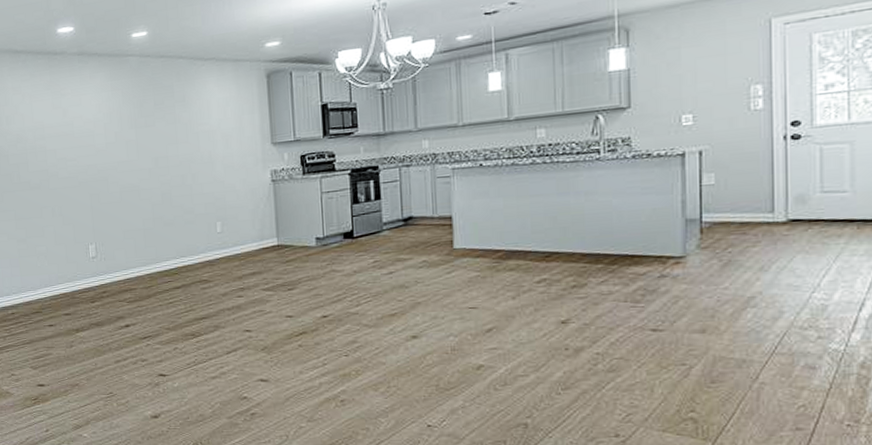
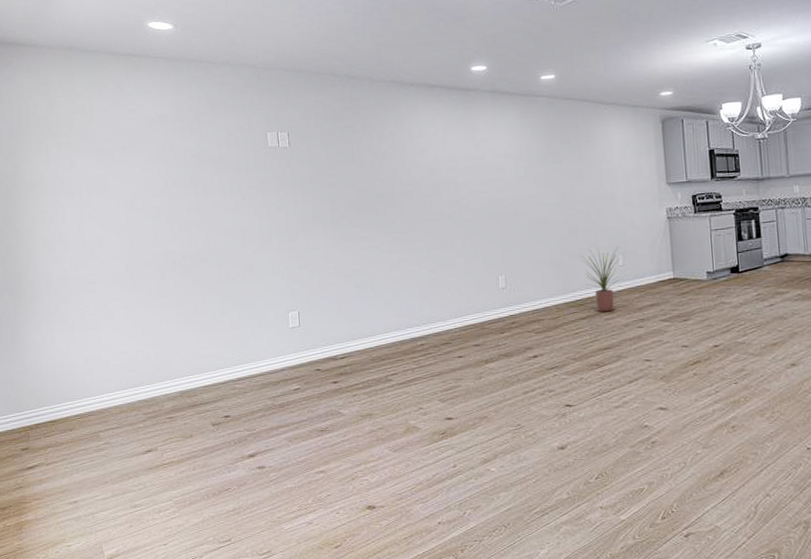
house plant: none [175,212,223,282] -> present [581,246,625,313]

